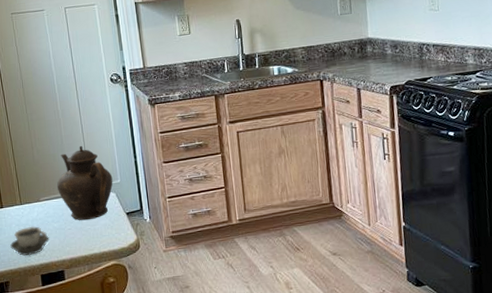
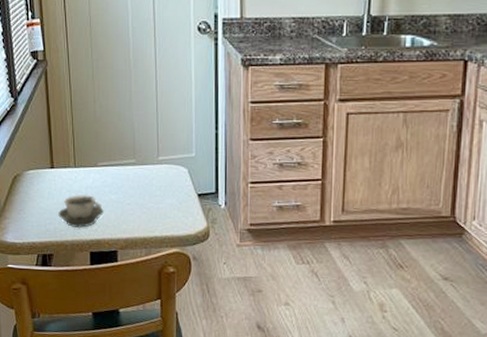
teapot: present [56,145,113,221] -> none [118,105,187,197]

